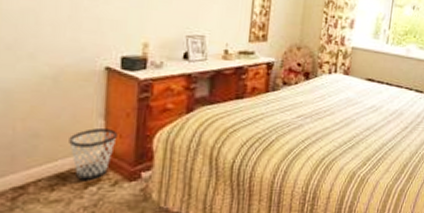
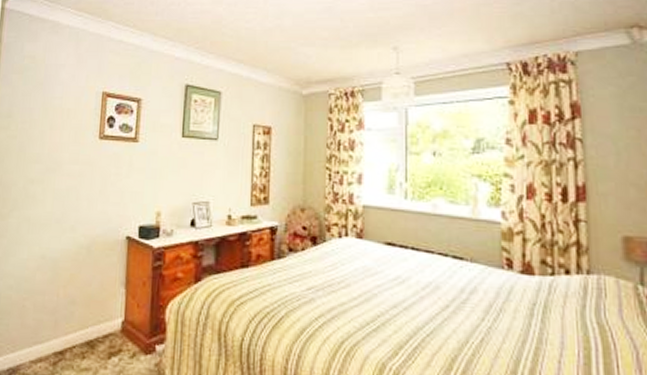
wastebasket: present [69,127,118,181] -> none [97,296,136,351]

